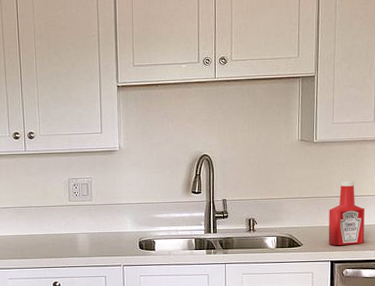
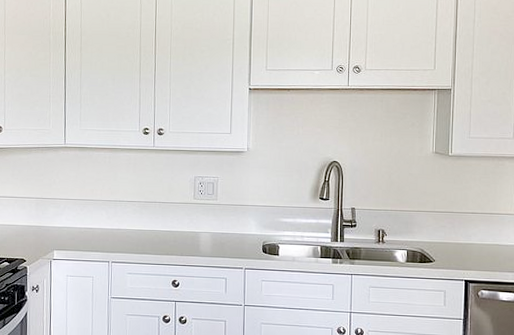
ketchup bottle: present [328,181,365,245] -> none [462,197,502,265]

